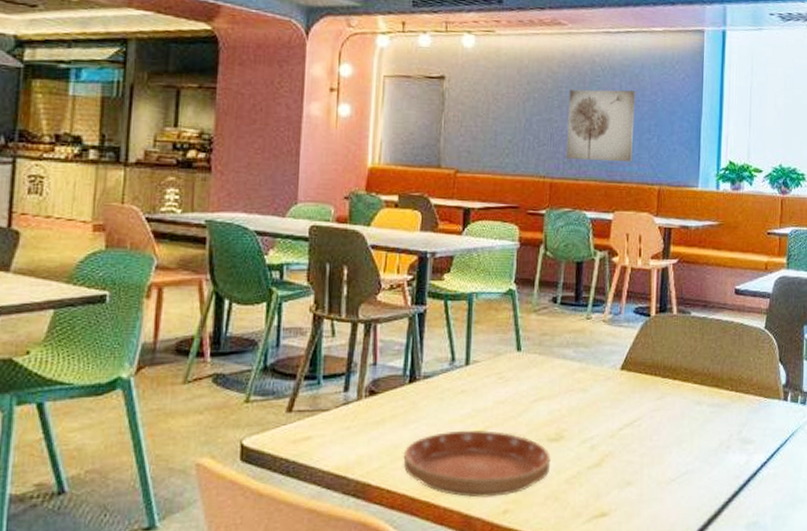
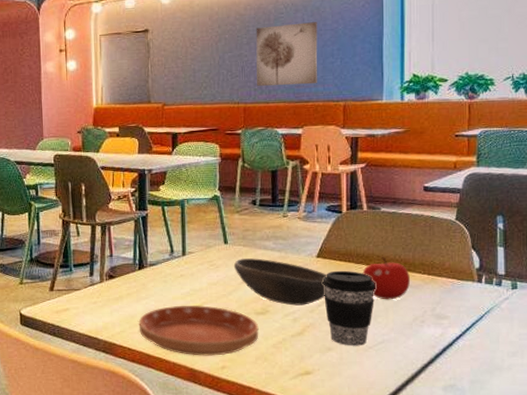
bowl: none [526,368,631,430] -> present [233,257,327,306]
coffee cup: none [625,386,683,479] -> present [322,270,377,346]
fruit: none [668,370,717,422] -> present [362,257,410,300]

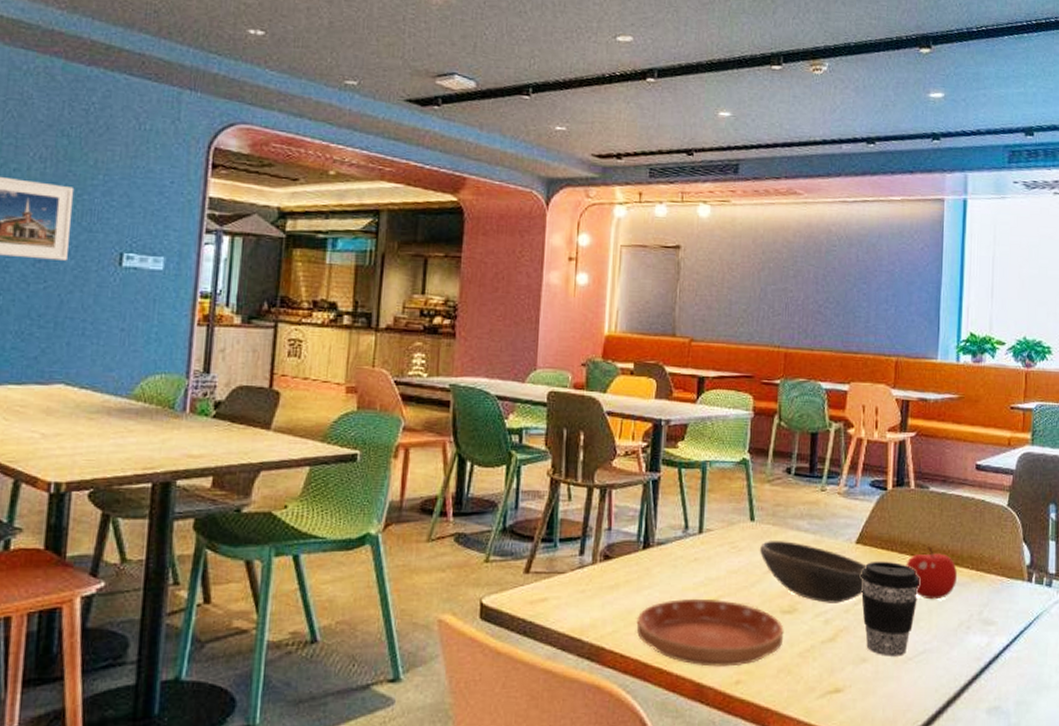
wall art: present [256,22,318,86] -> none [800,259,872,333]

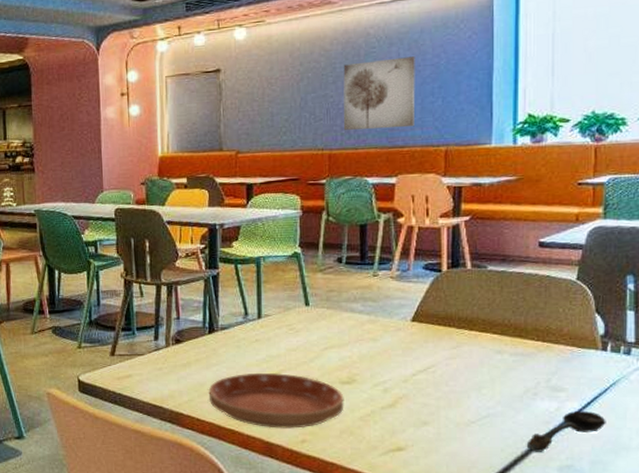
bowl: present [759,539,866,603] -> none [315,321,423,375]
wall art: none [800,259,872,333] -> present [343,56,416,130]
coffee cup: present [861,561,921,656] -> none [418,336,481,420]
fruit: present [906,546,957,600] -> none [465,321,521,370]
spoon: none [958,647,1030,692] -> present [526,411,606,452]

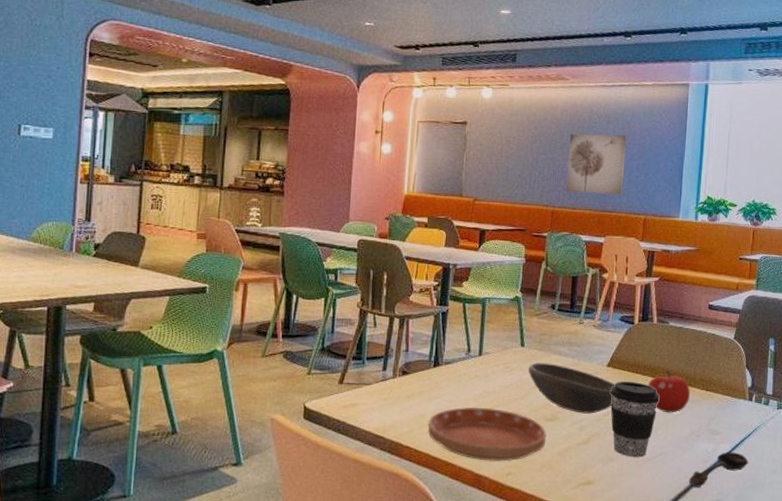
bowl: none [315,321,423,375] -> present [527,362,615,414]
coffee cup: none [418,336,481,420] -> present [610,381,660,458]
fruit: none [465,321,521,370] -> present [648,370,690,413]

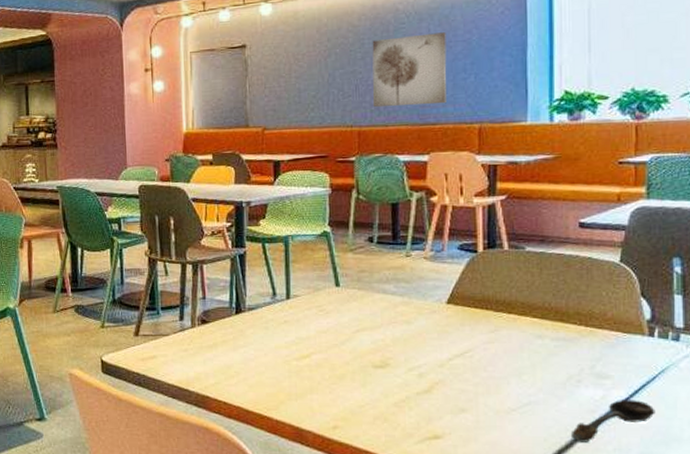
saucer: present [428,407,547,462] -> none [235,355,378,414]
bowl: present [527,362,615,414] -> none [346,302,460,359]
coffee cup: present [610,381,660,458] -> none [454,319,521,408]
fruit: present [648,370,690,413] -> none [503,304,562,355]

